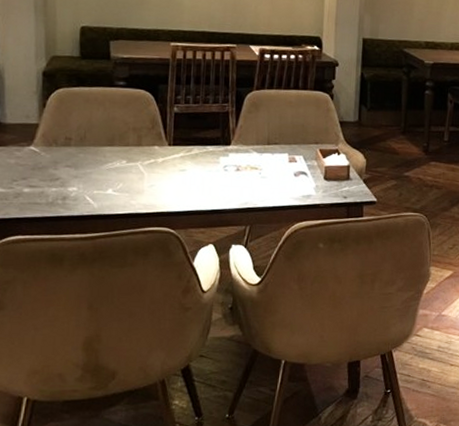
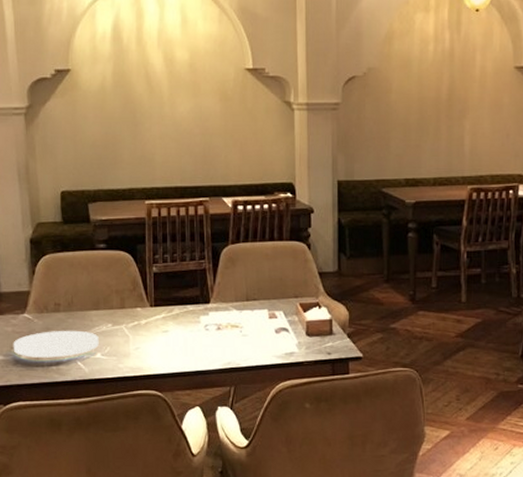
plate: none [15,164,111,192] -> present [13,330,99,358]

